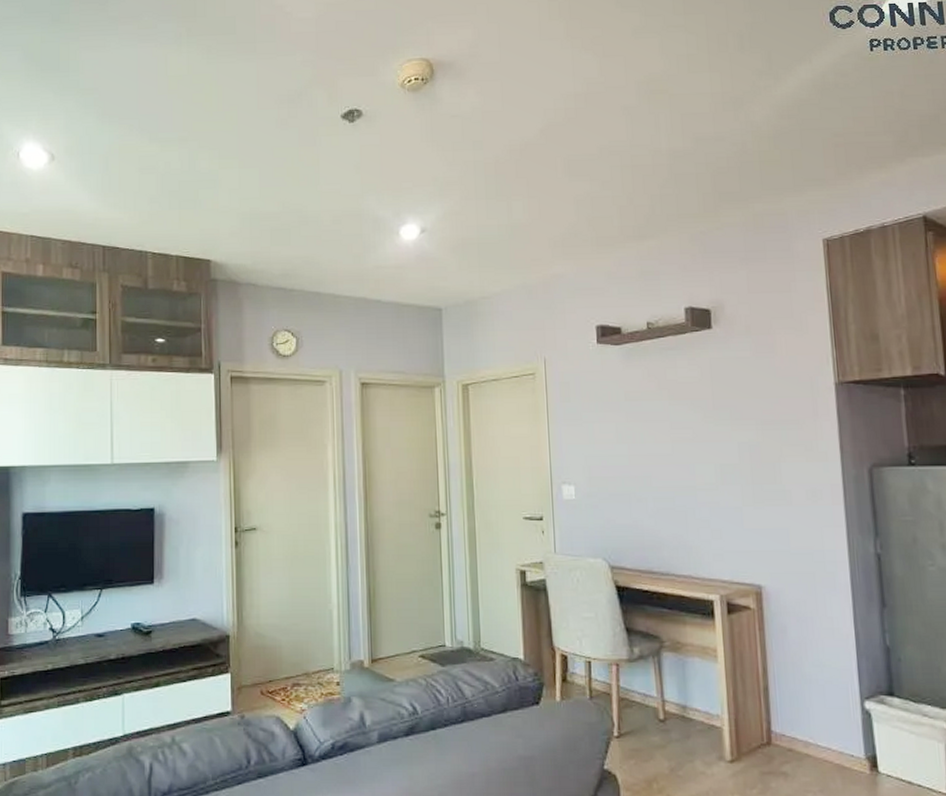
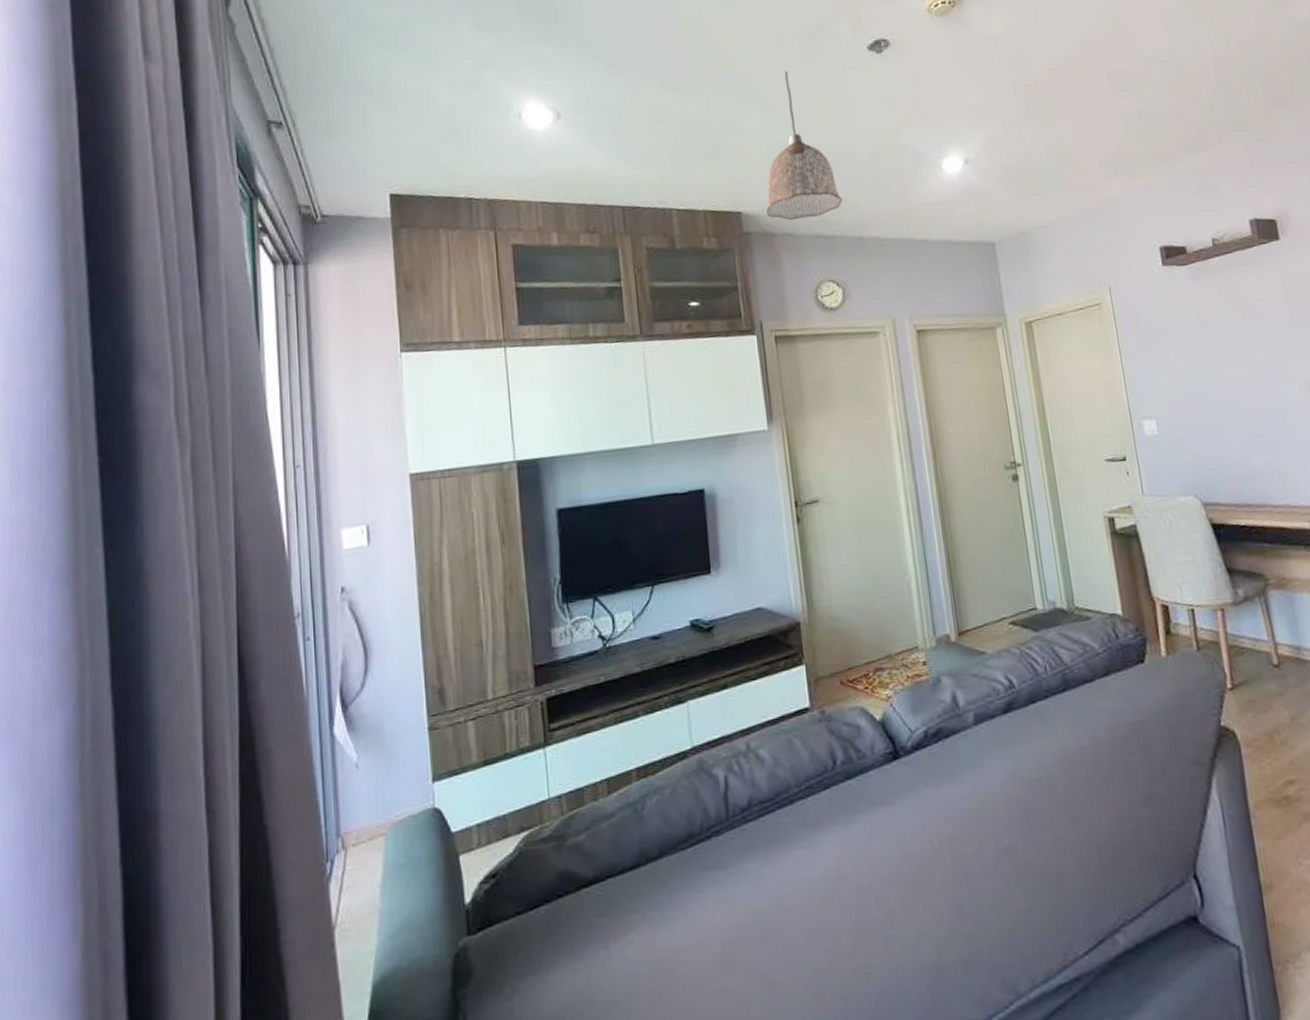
pendant lamp: none [234,133,305,272] -> present [766,71,843,221]

